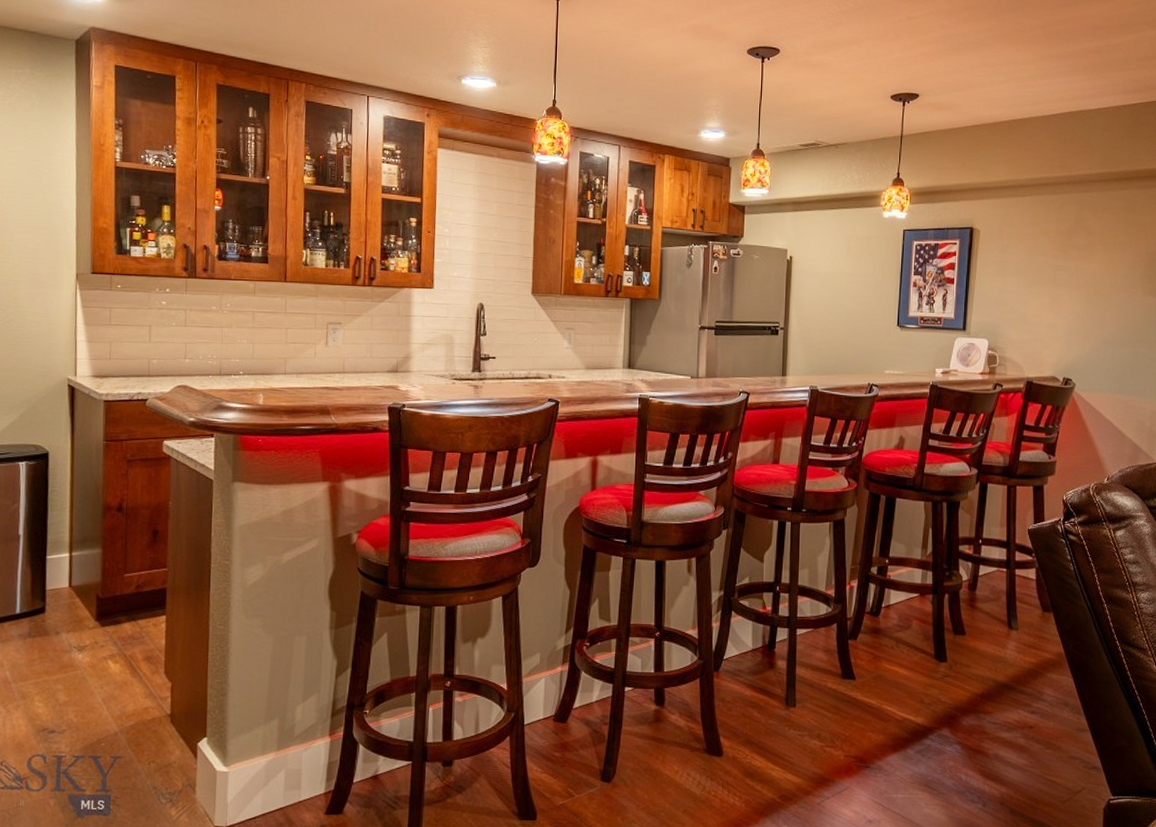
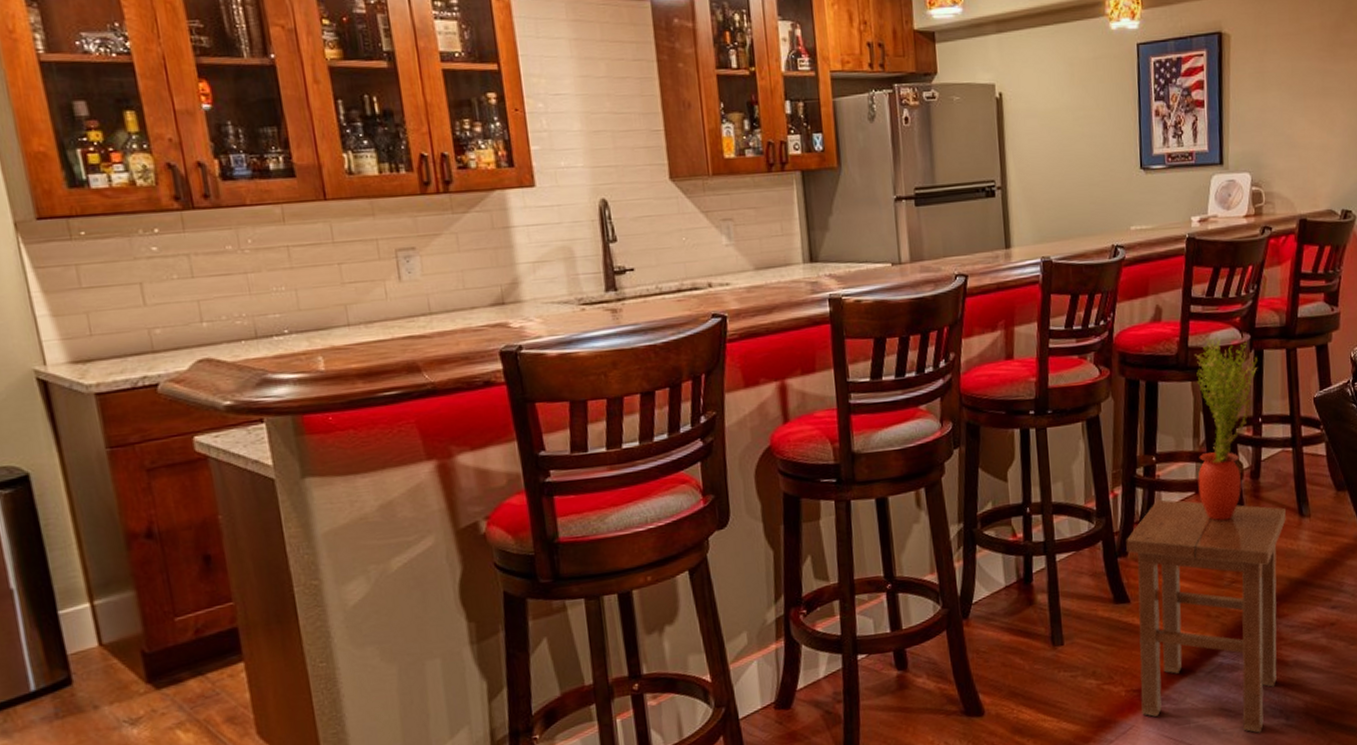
stool: none [857,596,997,813] -> present [1126,499,1286,733]
potted plant: none [922,468,982,622] -> present [1194,337,1258,521]

